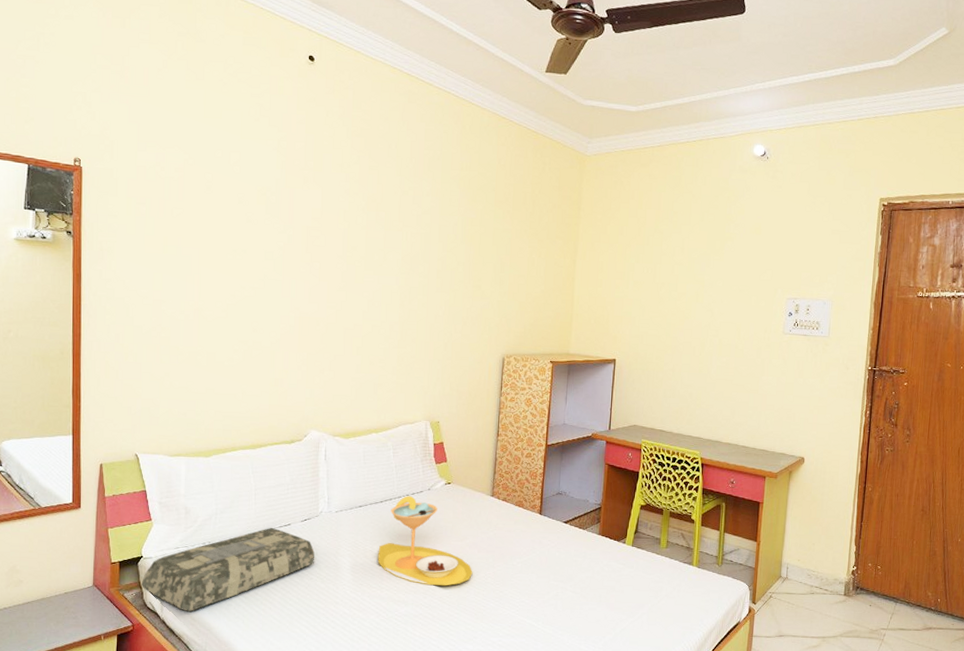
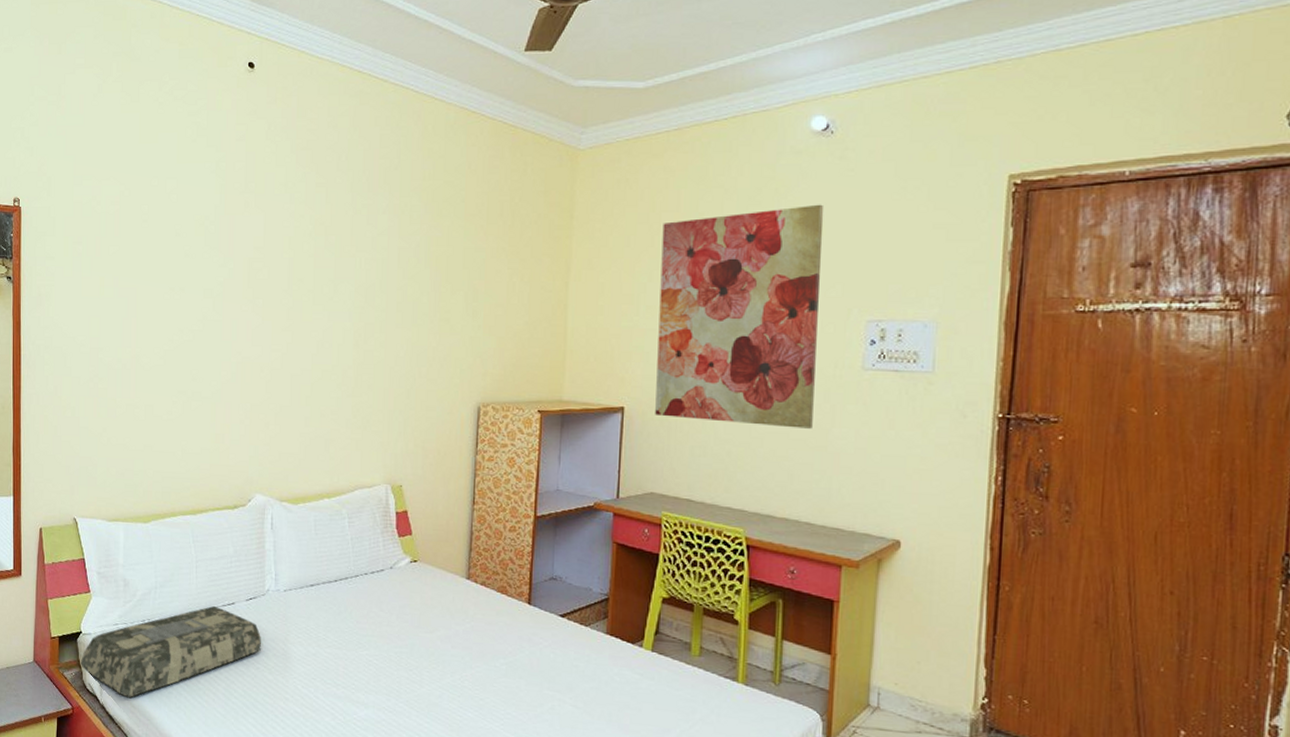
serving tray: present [377,496,473,586] -> none [332,575,446,688]
wall art: none [639,210,761,377] -> present [655,204,825,429]

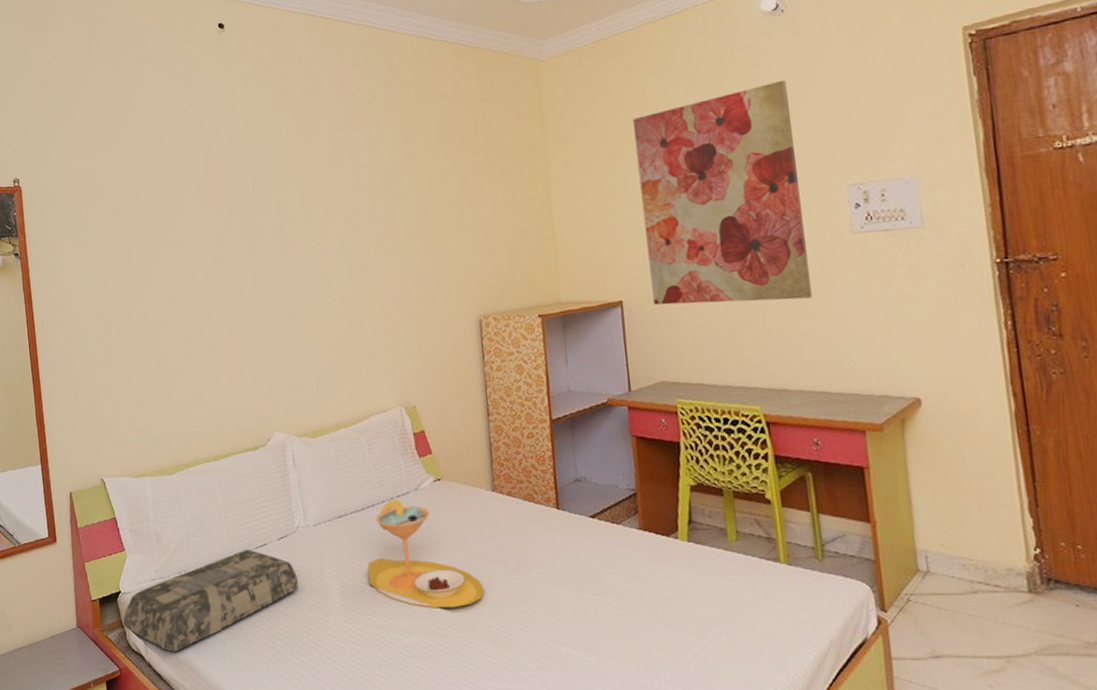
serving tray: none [332,575,446,688] -> present [367,499,485,609]

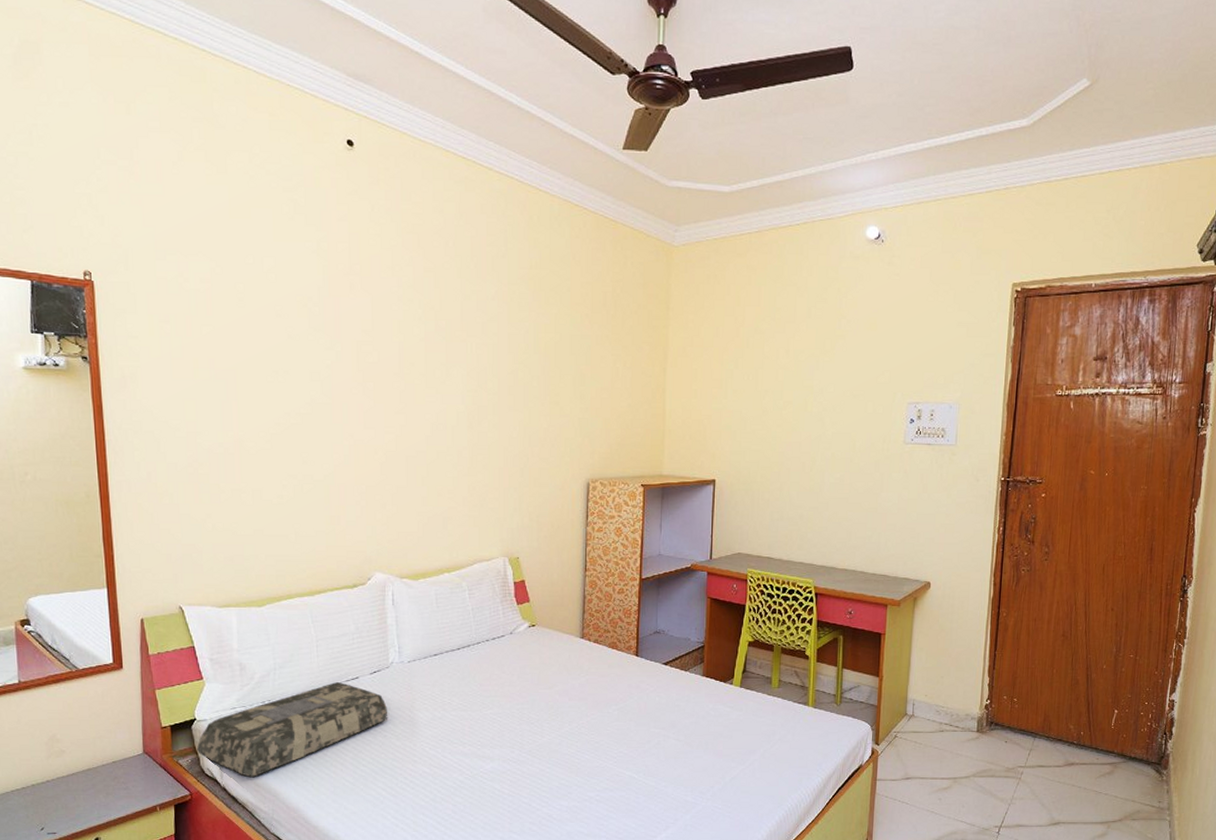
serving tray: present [367,499,485,609] -> none [458,641,565,739]
wall art: present [632,80,812,305] -> none [741,303,876,494]

